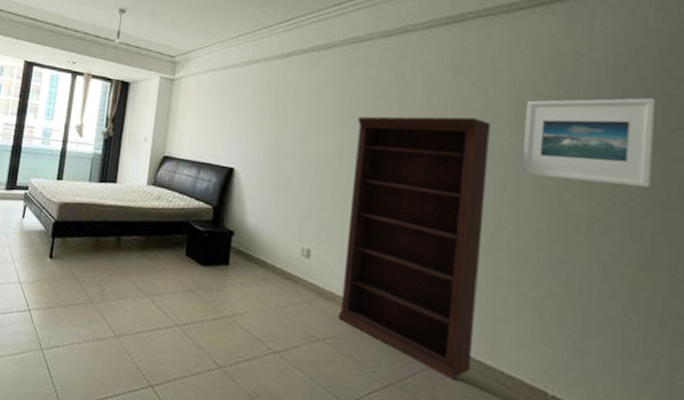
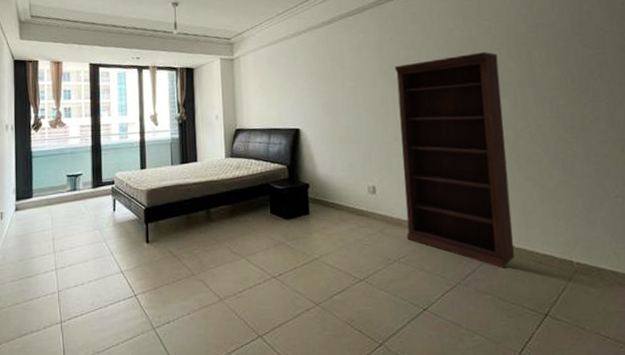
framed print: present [522,97,656,188] -> none [521,15,618,91]

